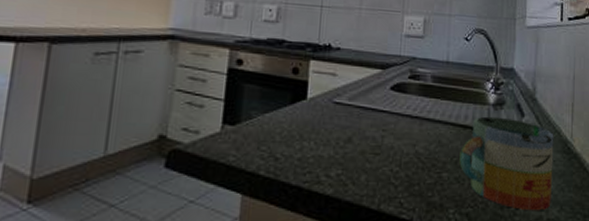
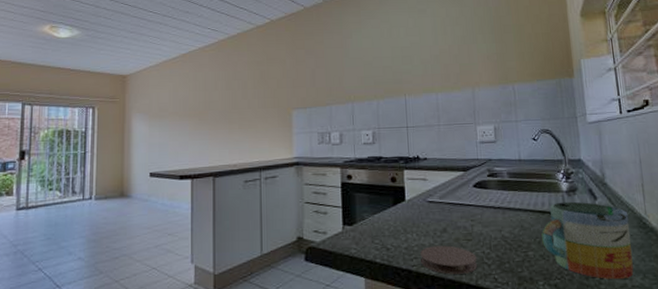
coaster: none [315,159,384,195] -> present [420,245,478,274]

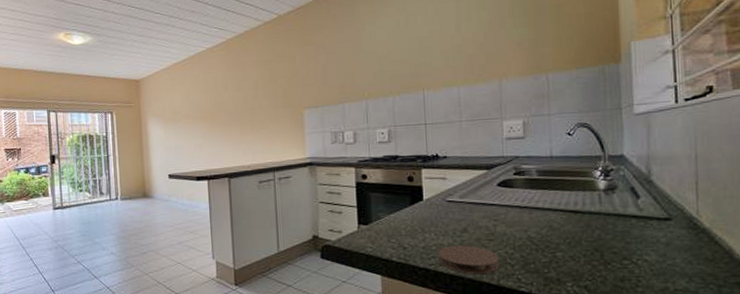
mug: present [541,201,634,279] -> none [572,200,678,282]

